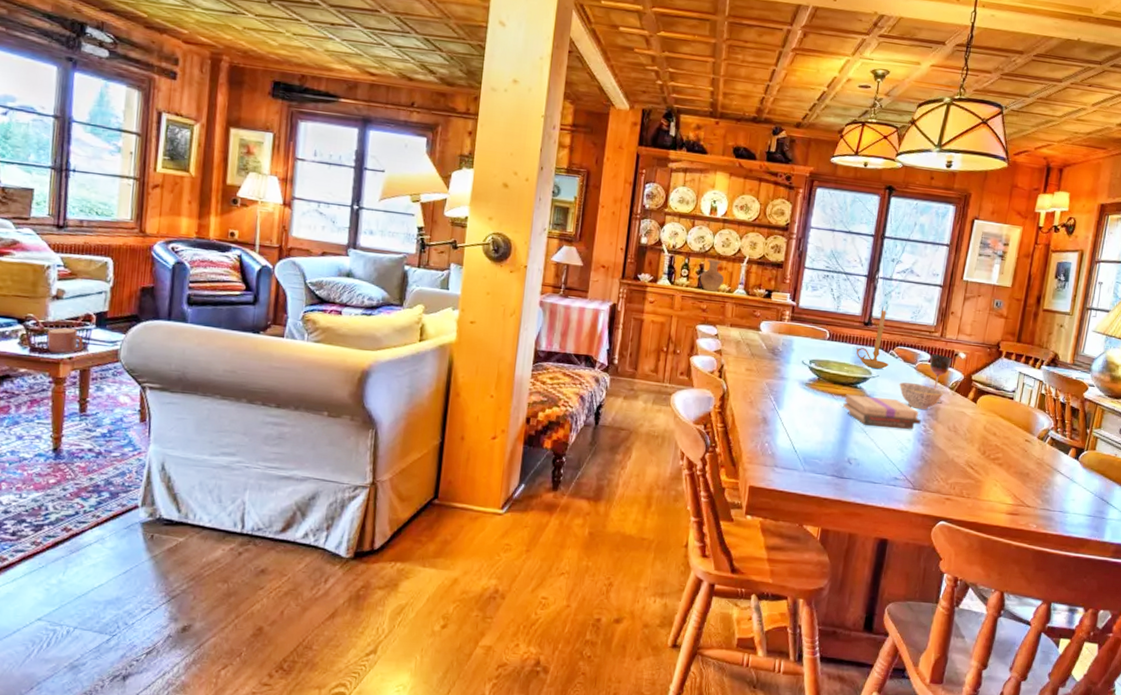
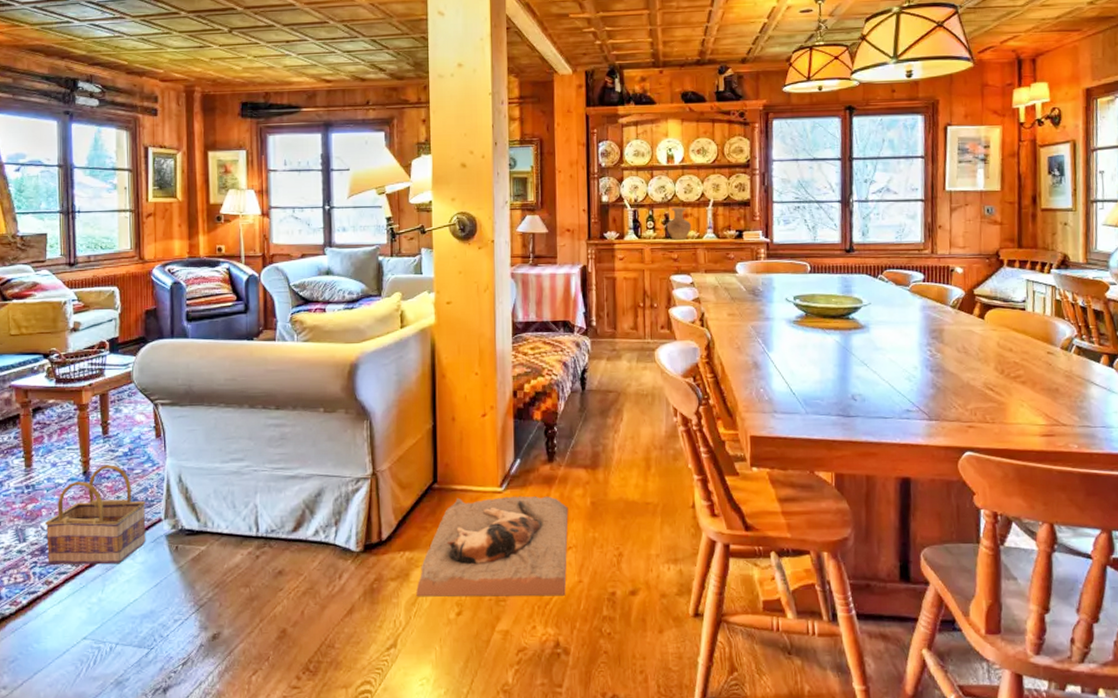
basket: none [3,444,122,548] -> present [45,464,146,565]
mug: present [46,327,84,355] -> none [69,357,100,383]
dog: none [403,515,566,618] -> present [416,496,568,597]
books: present [843,394,921,430] -> none [837,326,926,358]
candle holder: present [856,305,889,370] -> none [841,229,879,297]
bowl: present [899,382,944,410] -> none [894,305,946,334]
wineglass: present [929,353,952,404] -> none [923,272,949,325]

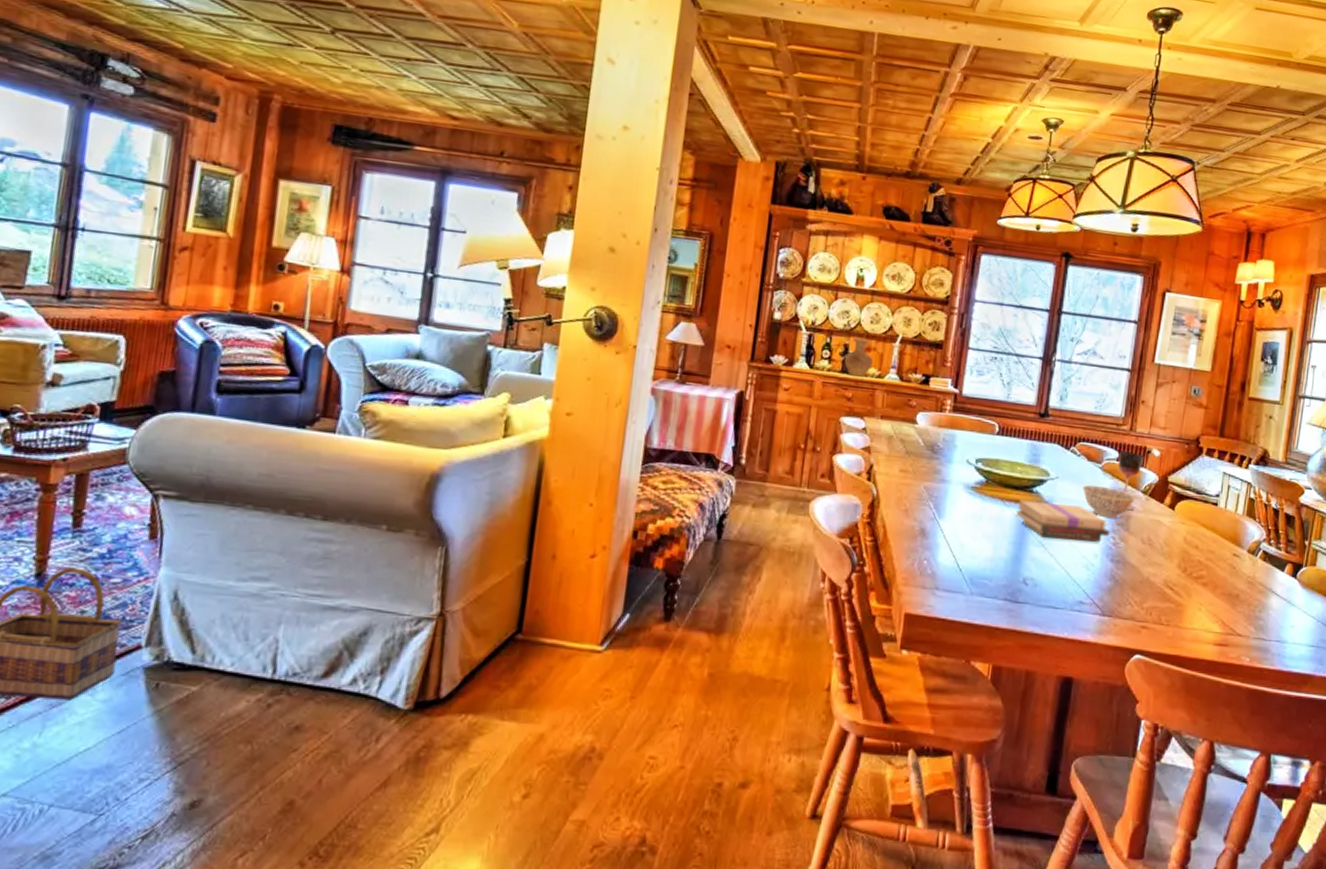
dog: present [416,496,568,597] -> none [474,653,680,783]
books: none [837,326,926,358] -> present [1016,499,1109,543]
bowl: none [894,305,946,334] -> present [1082,484,1136,519]
wineglass: none [923,272,949,325] -> present [1118,450,1145,511]

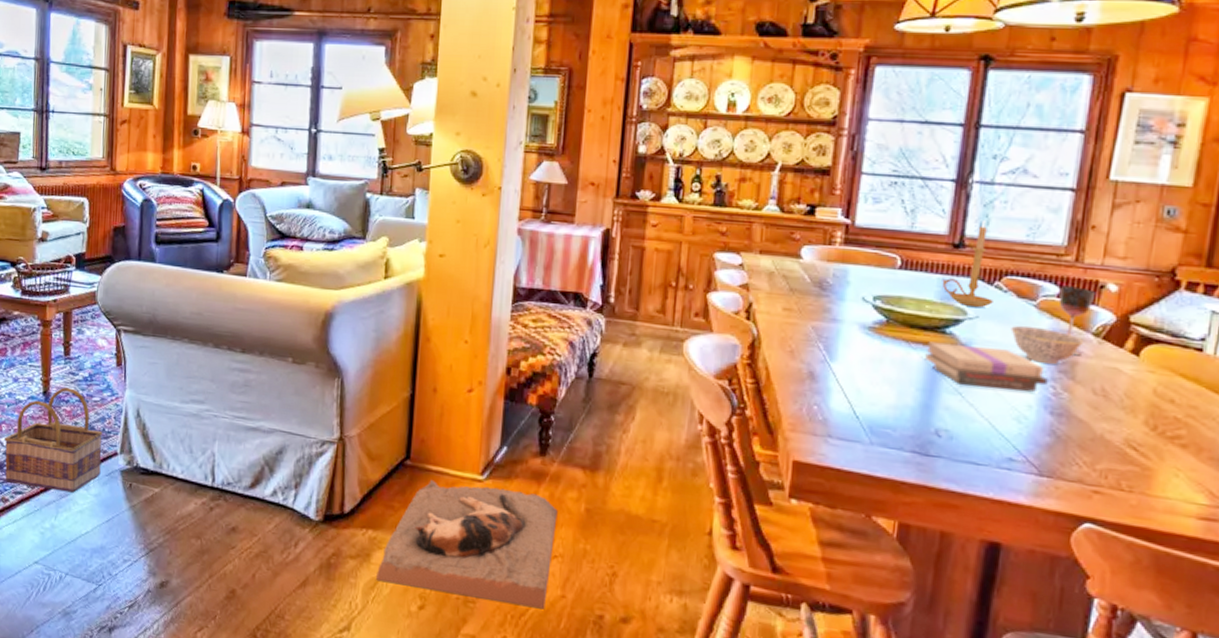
dog: none [474,653,680,783] -> present [376,479,558,609]
vase: present [844,338,873,377] -> none [716,169,749,210]
candle holder: none [1030,393,1070,470] -> present [942,219,993,308]

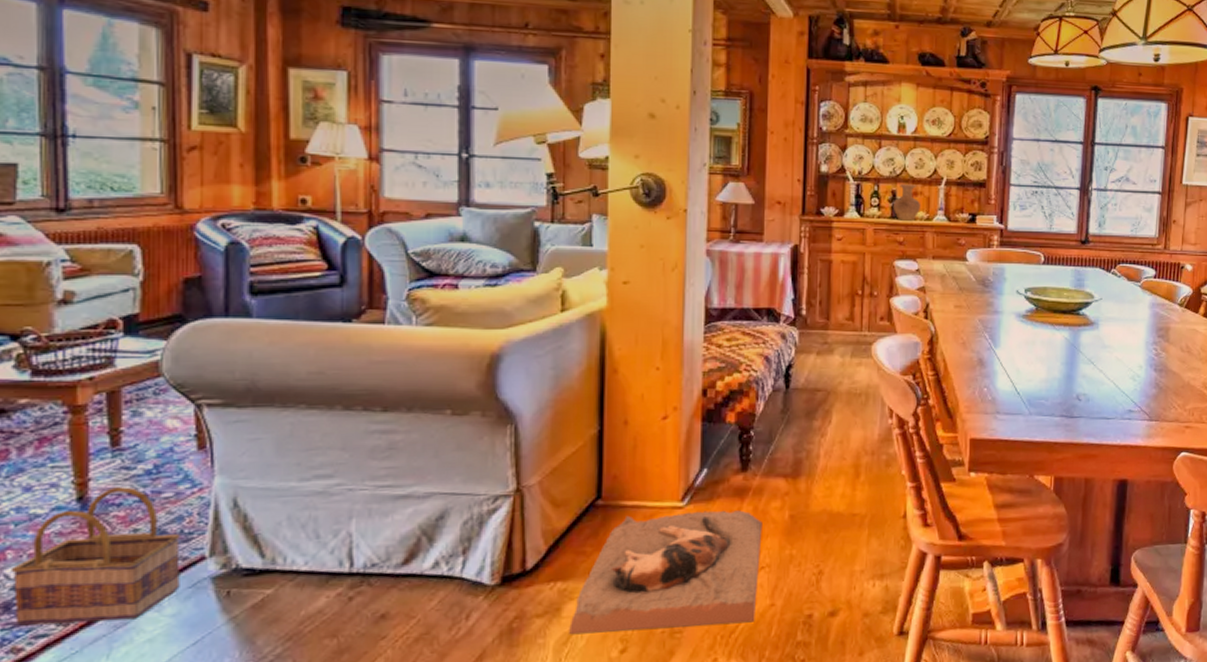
vase: none [716,169,749,210] -> present [892,184,920,221]
books: present [925,341,1048,393] -> none [1066,322,1151,356]
candle holder: present [942,219,993,308] -> none [1074,219,1111,292]
bowl: present [1010,325,1085,366] -> none [1124,302,1173,332]
wineglass: present [1058,285,1096,356] -> none [1155,268,1179,323]

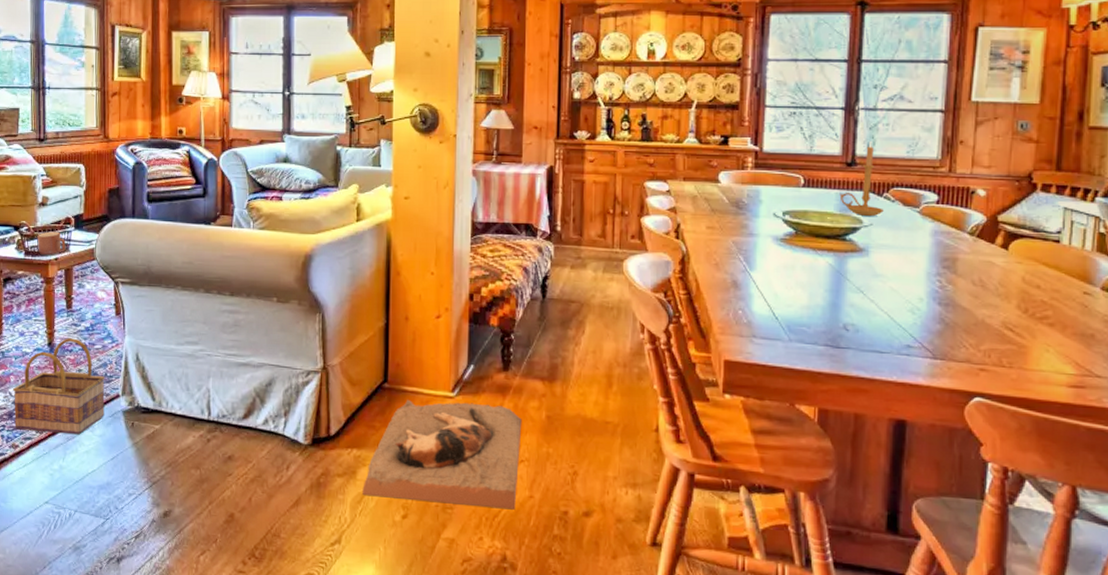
mug: none [54,340,108,376] -> present [37,231,66,257]
vase: present [892,184,920,221] -> none [643,108,670,143]
candle holder: none [1074,219,1111,292] -> present [839,140,884,217]

